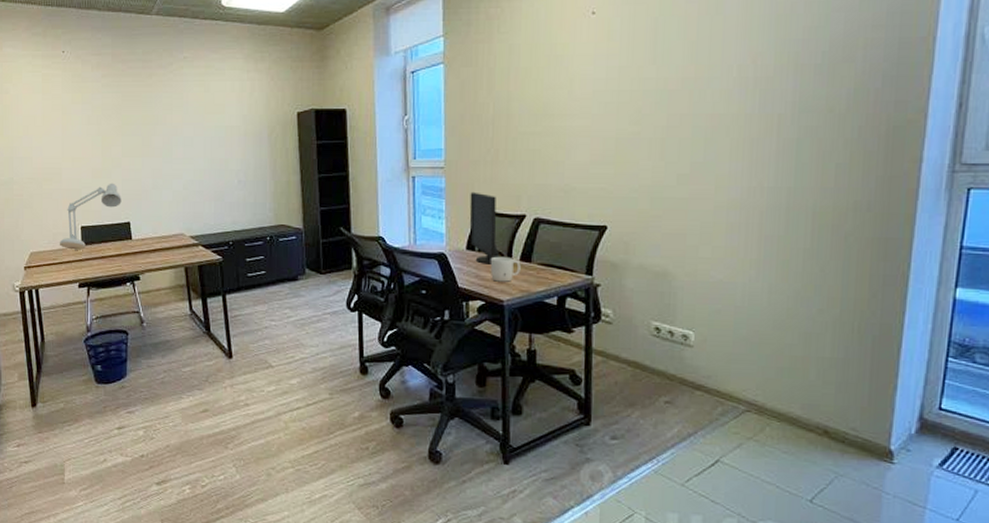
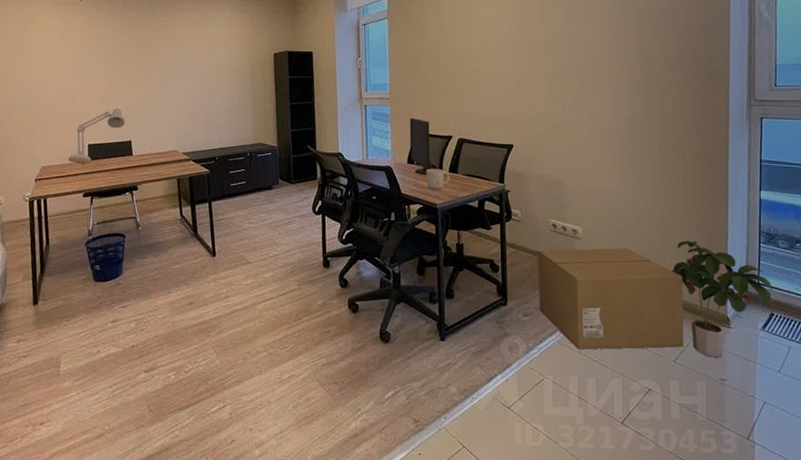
box: none [632,359,831,485] -> present [538,248,684,350]
potted plant: none [816,351,960,500] -> present [672,240,773,358]

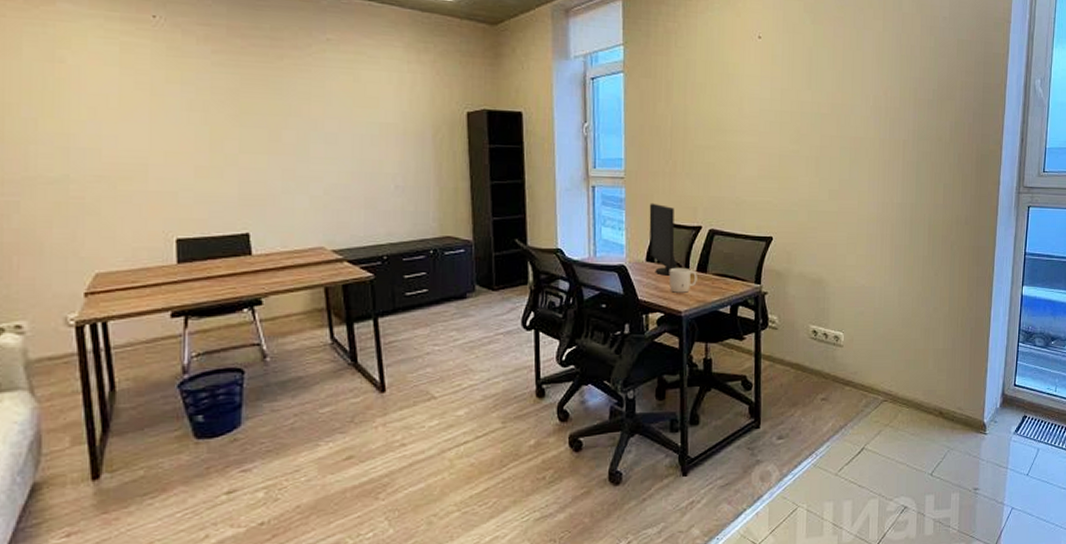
desk lamp: present [67,108,125,165] -> none [141,184,238,269]
box: present [538,248,684,350] -> none [795,354,944,471]
potted plant: present [672,240,773,358] -> none [934,343,1027,467]

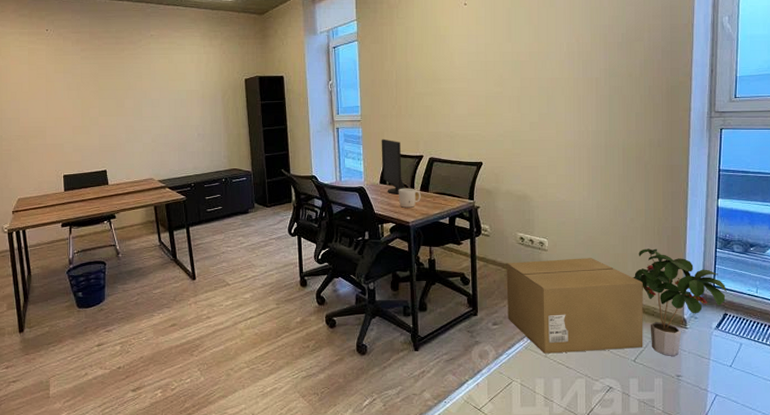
box: none [795,354,944,471] -> present [506,258,643,354]
potted plant: none [934,343,1027,467] -> present [633,248,727,356]

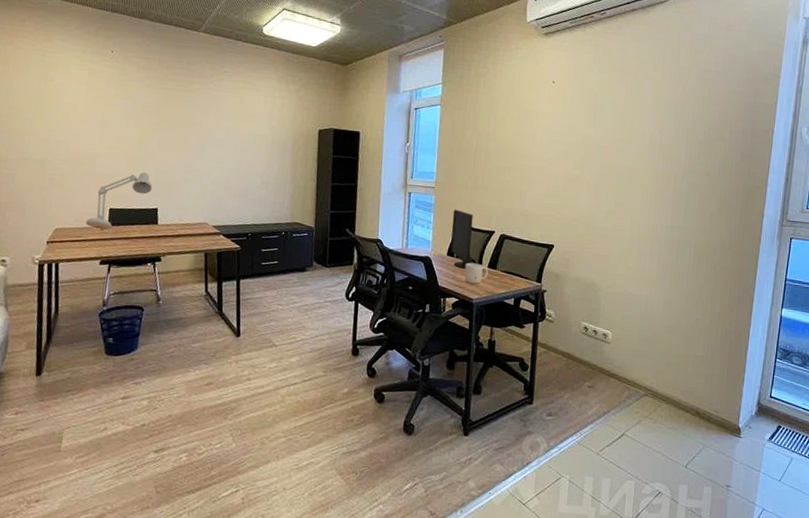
desk lamp: none [44,138,99,195] -> present [85,172,153,230]
box: present [506,258,643,354] -> none [563,352,702,454]
potted plant: present [633,248,727,356] -> none [692,351,783,465]

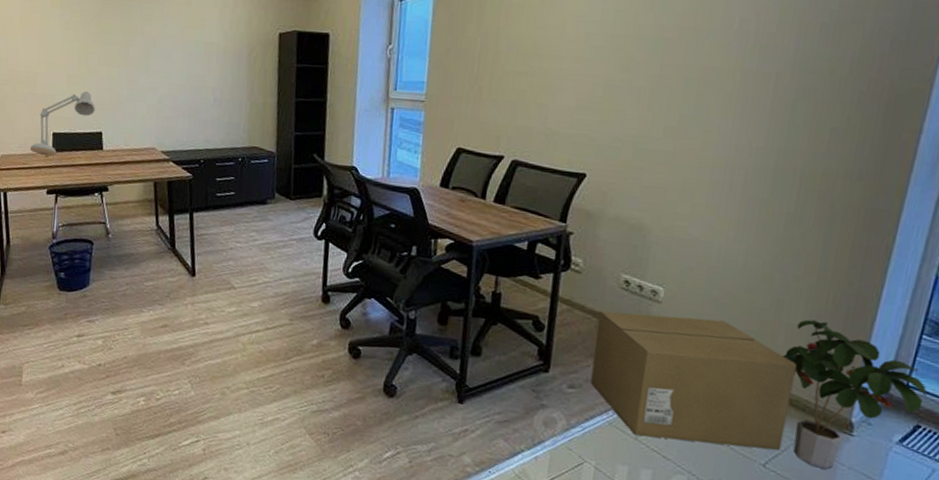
computer monitor: present [450,209,478,269] -> none [444,128,480,204]
mug: present [464,262,488,284] -> none [462,195,494,223]
box: none [563,352,702,454] -> present [590,311,797,450]
potted plant: none [692,351,783,465] -> present [783,319,927,469]

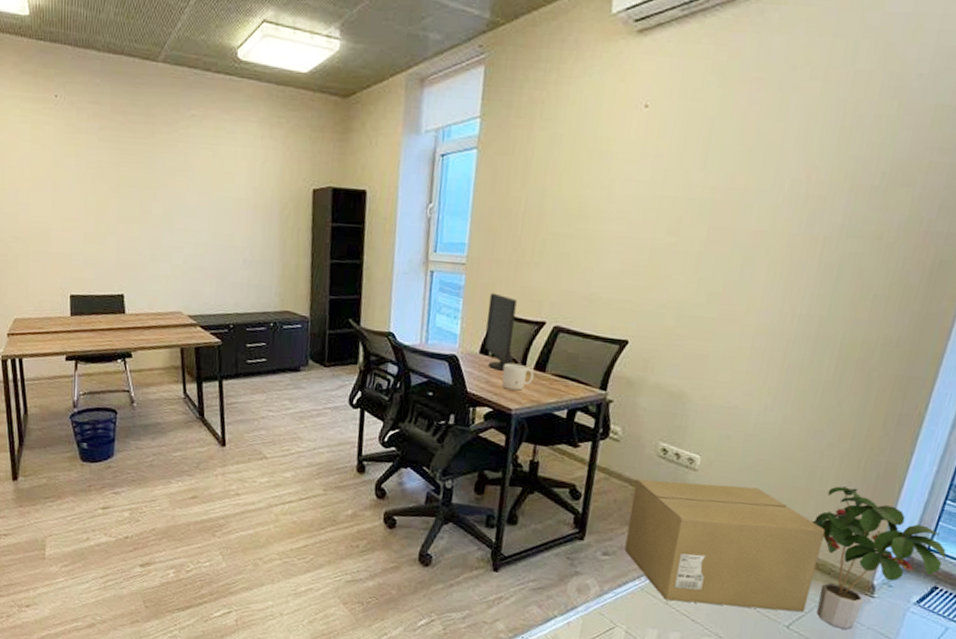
desk lamp: present [29,91,95,157] -> none [45,250,116,321]
computer monitor: none [444,128,480,204] -> present [484,292,520,371]
mug: none [462,195,494,223] -> present [501,362,534,391]

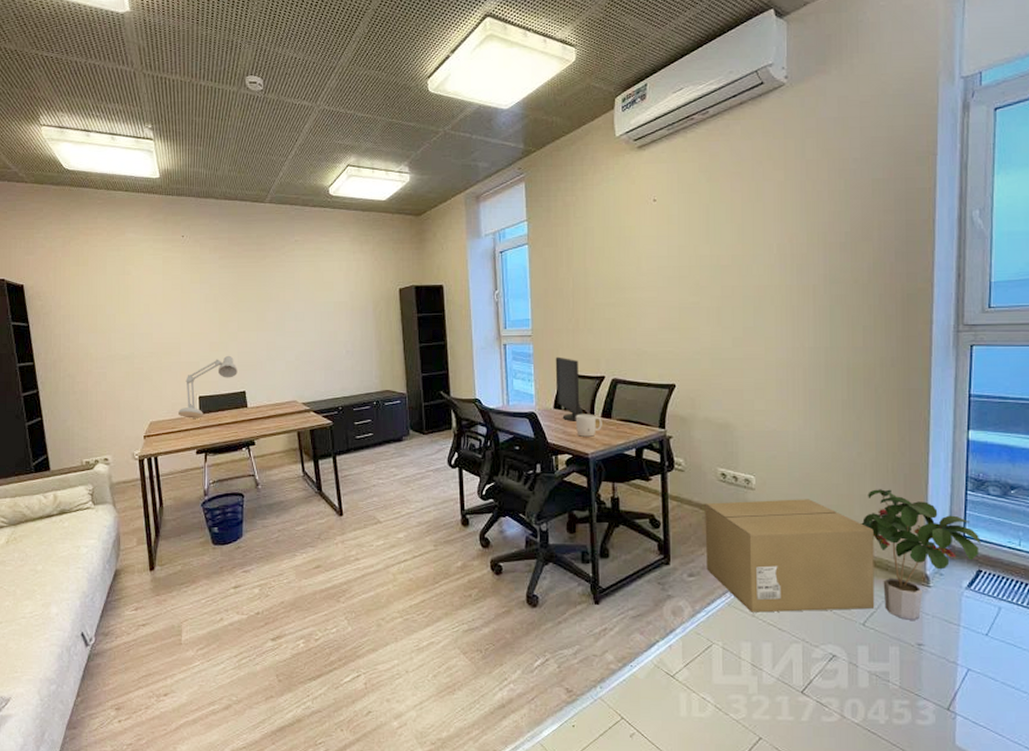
desk lamp: none [45,250,116,321] -> present [177,355,238,419]

